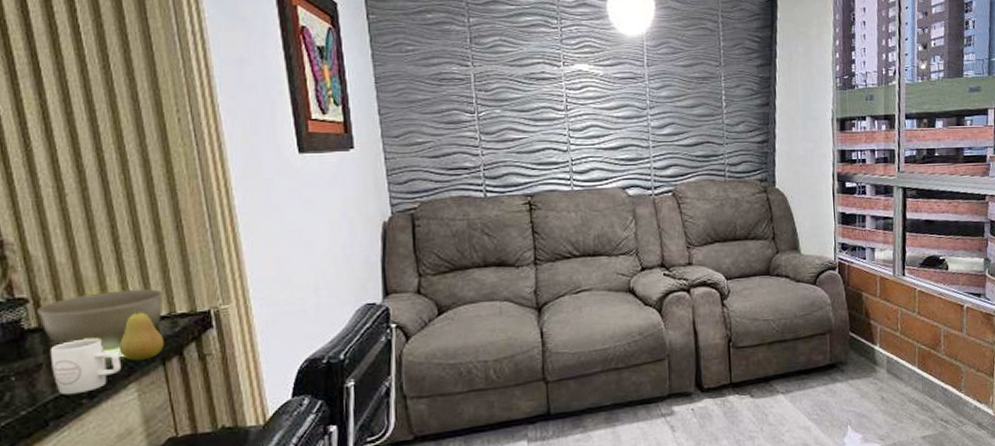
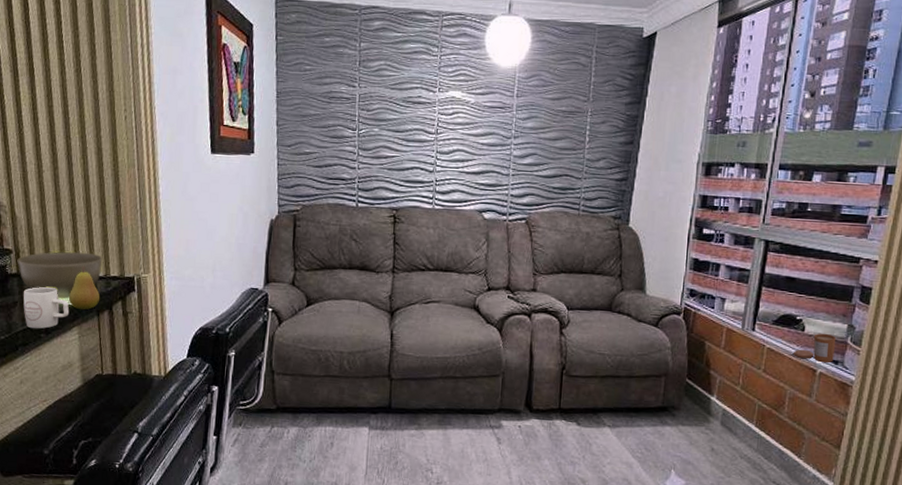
candle: none [942,269,977,298] -> present [794,333,837,364]

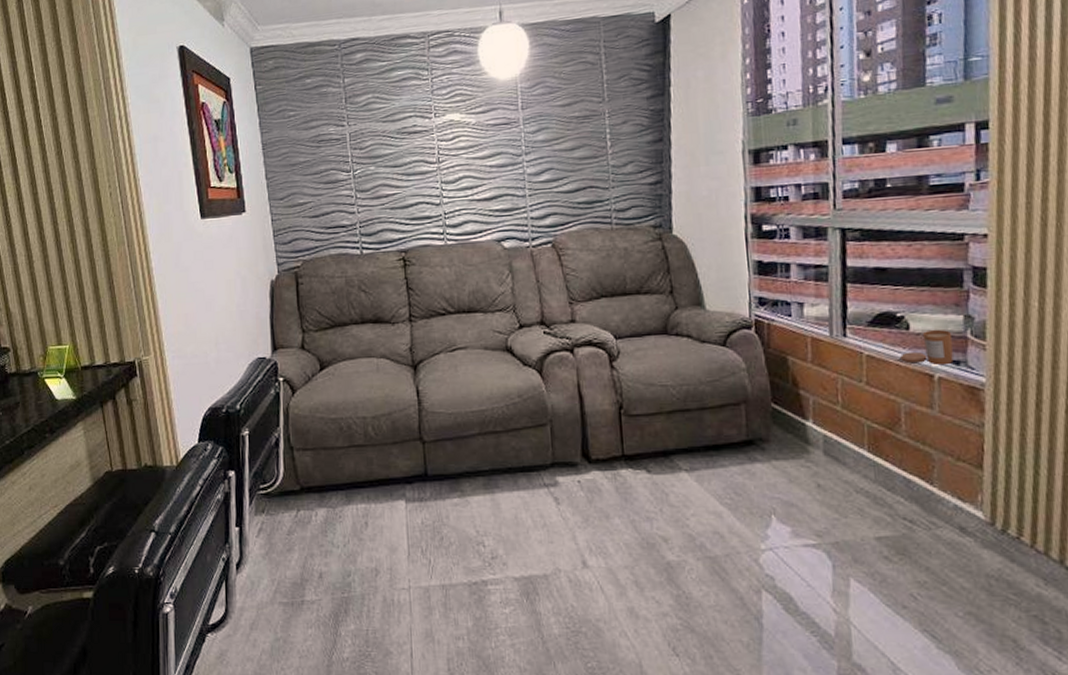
bowl: present [17,251,103,299] -> none [15,341,101,394]
mug: present [23,286,70,329] -> none [24,382,73,430]
fruit: present [69,266,100,310] -> none [71,356,102,404]

